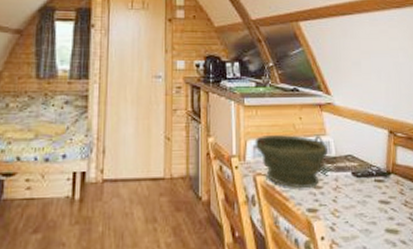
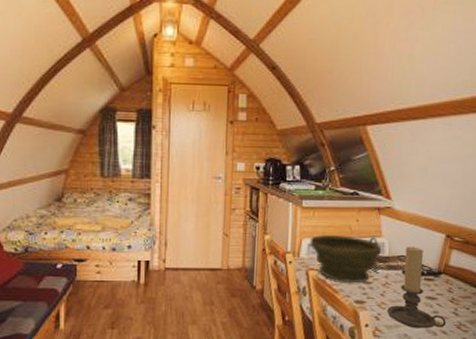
candle holder: none [342,145,404,239] -> present [387,246,446,329]

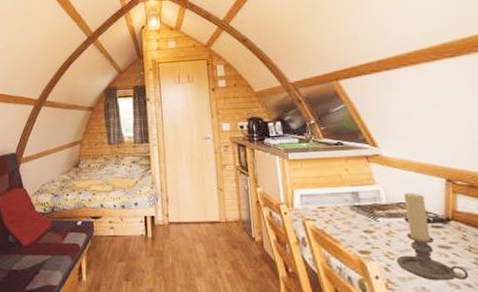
bowl: present [309,235,381,284] -> none [301,185,378,233]

